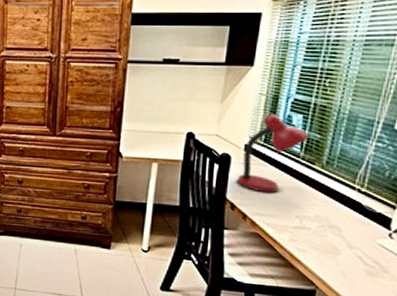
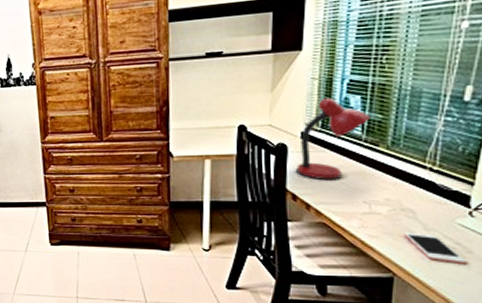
cell phone: none [329,248,383,282] -> present [403,232,467,264]

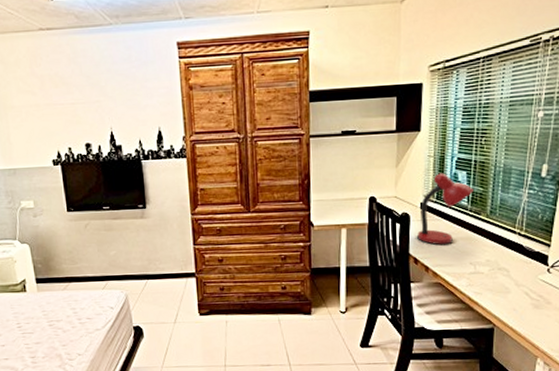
cell phone: present [403,232,467,264] -> none [500,288,547,313]

